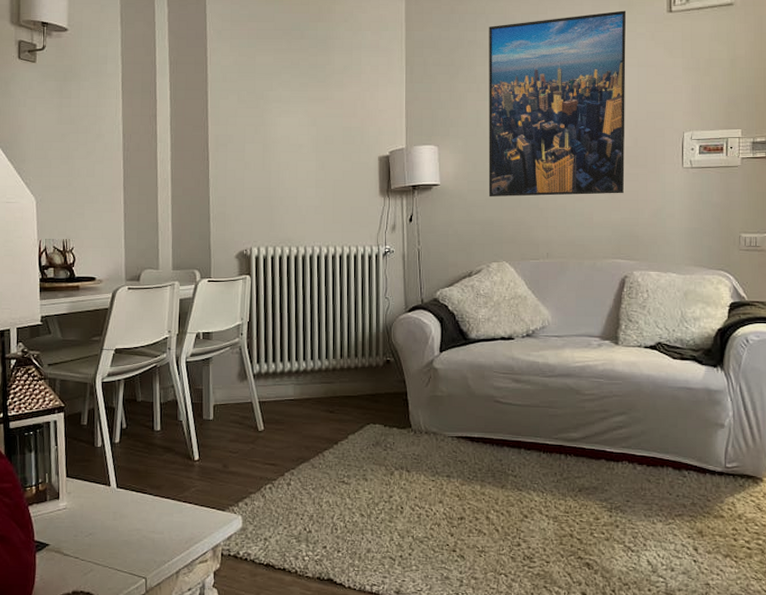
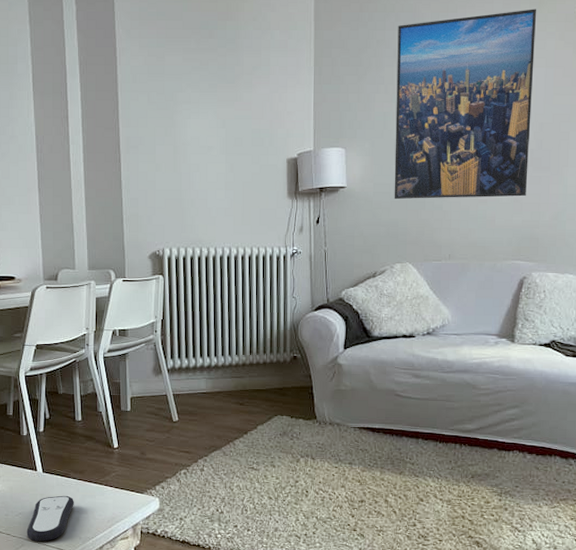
remote control: none [96,513,150,566] -> present [26,495,74,542]

